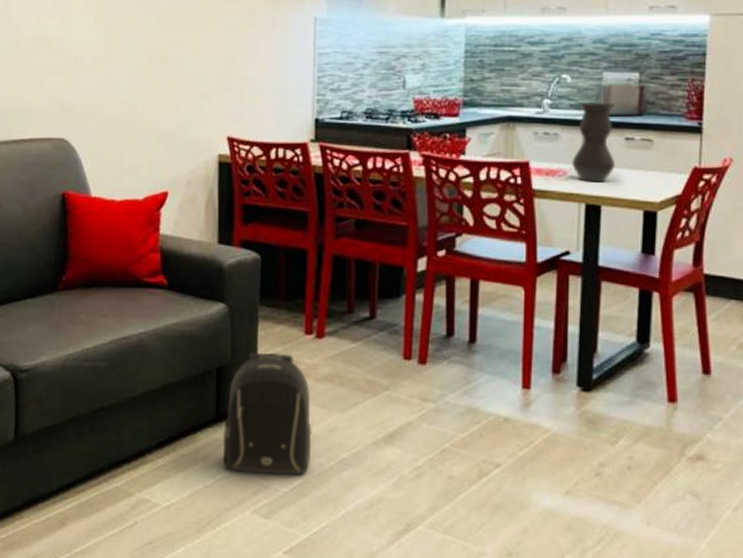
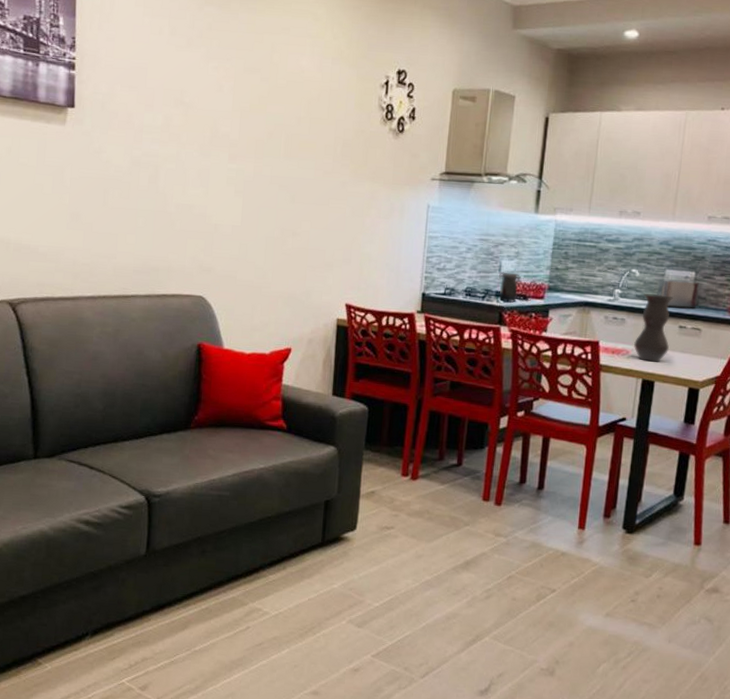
backpack: present [222,353,312,474] -> none [325,489,403,592]
jar: none [404,88,430,124] -> present [499,272,521,303]

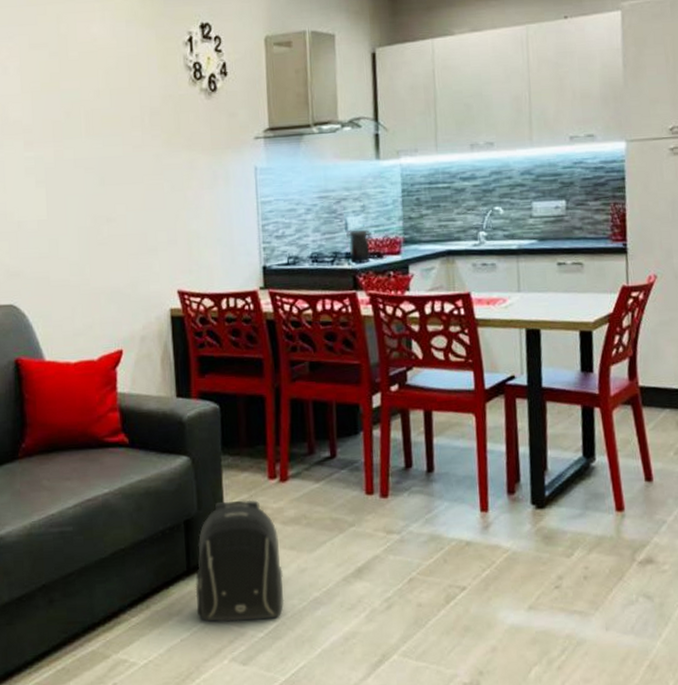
backpack: none [325,489,403,592] -> present [195,499,285,622]
vase: present [634,294,674,363] -> none [510,231,551,309]
toaster: present [657,278,700,309] -> none [525,210,575,244]

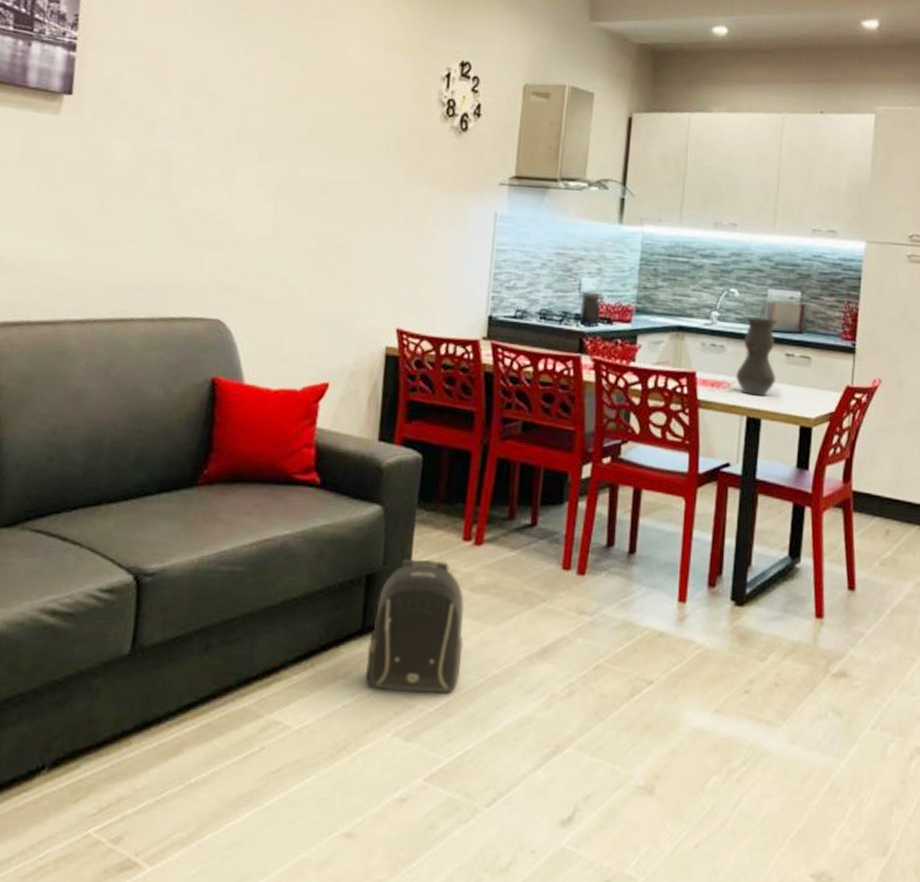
vase: none [510,231,551,309] -> present [736,316,779,398]
toaster: none [525,210,575,244] -> present [759,299,807,335]

